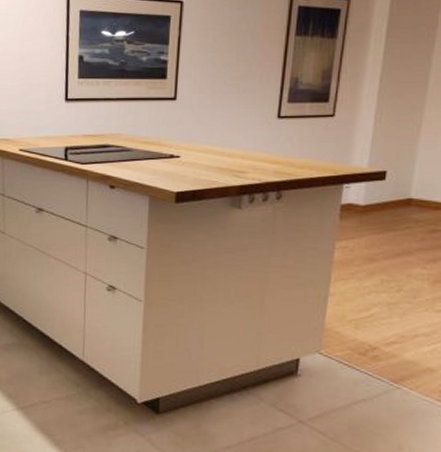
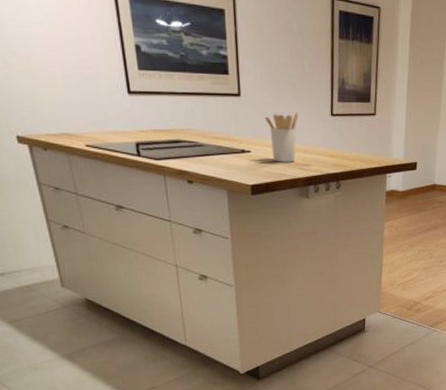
utensil holder: none [199,115,238,169] -> present [264,112,298,162]

